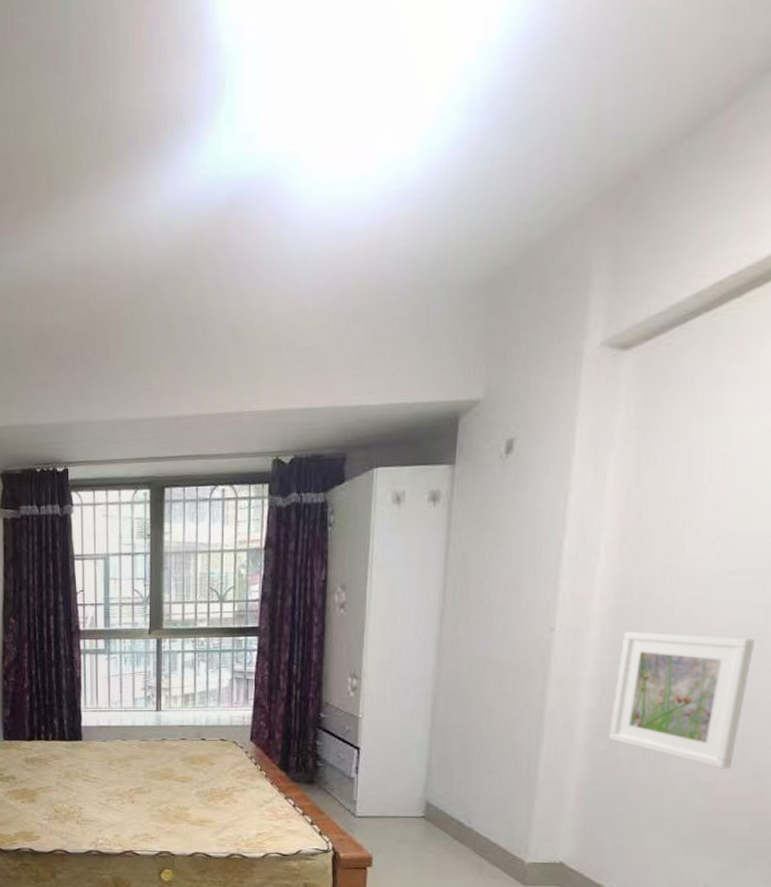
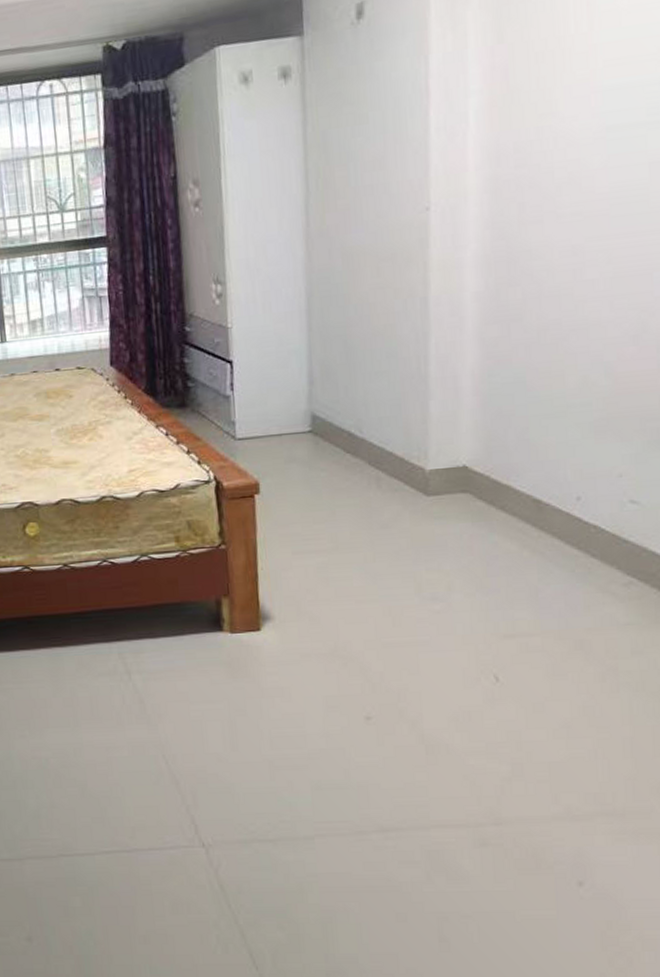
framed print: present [609,631,754,769] -> none [500,198,642,345]

